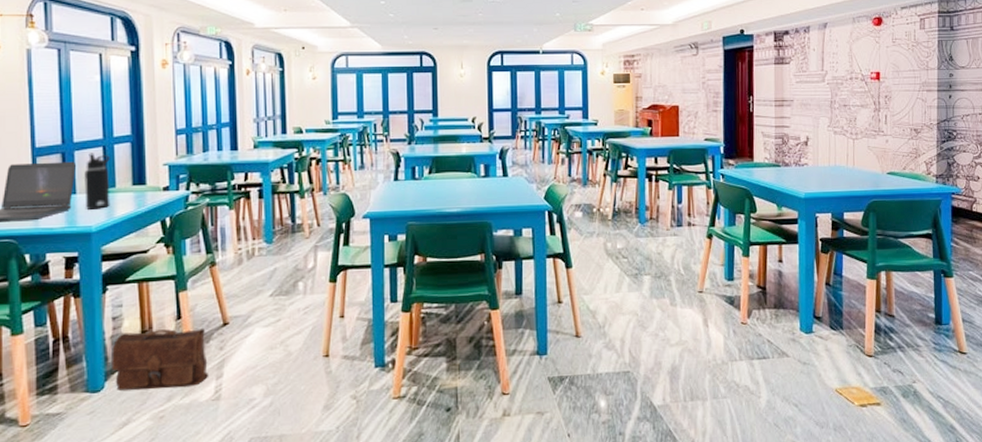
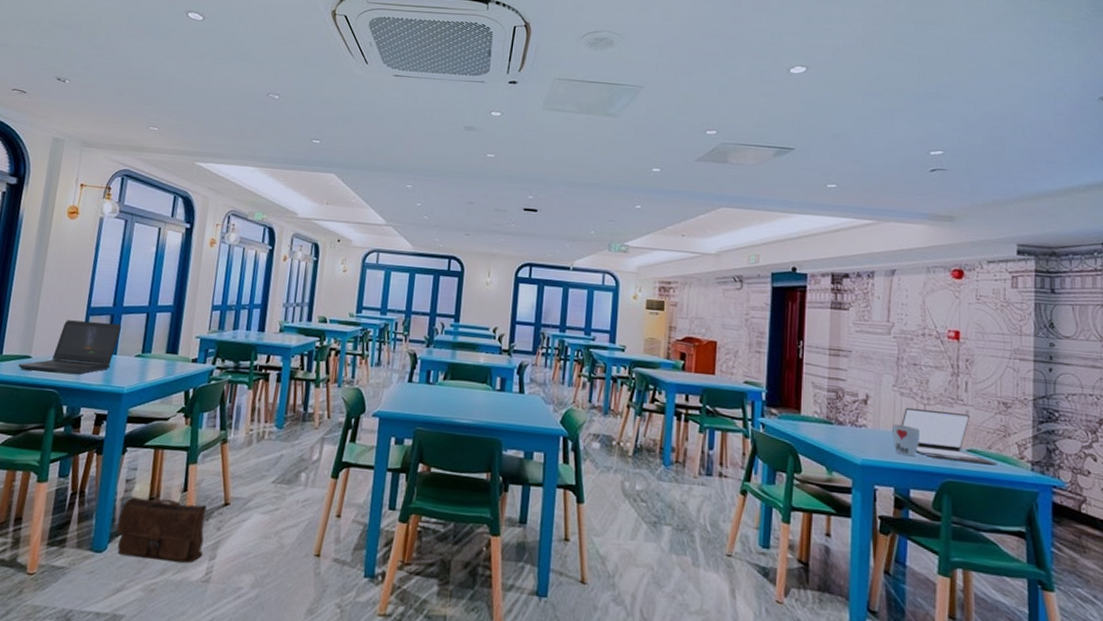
water bottle: present [84,153,110,210] -> none [122,318,151,372]
cup: none [828,159,851,185] -> present [892,424,921,457]
laptop: none [835,143,911,183] -> present [901,407,998,465]

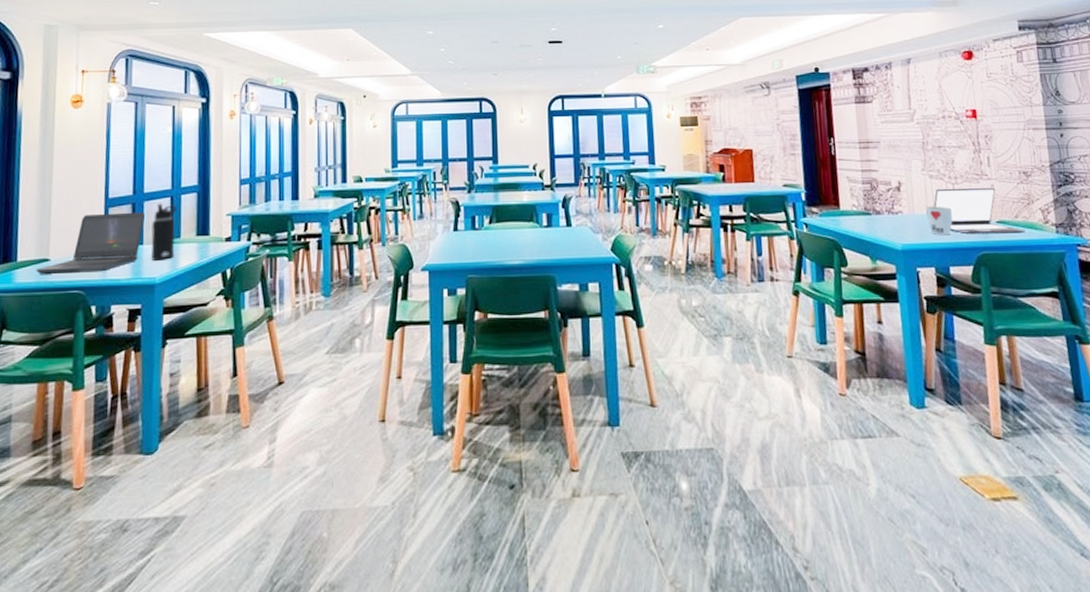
briefcase: present [117,497,207,563] -> none [166,387,262,453]
water bottle: none [122,318,151,372] -> present [151,203,177,261]

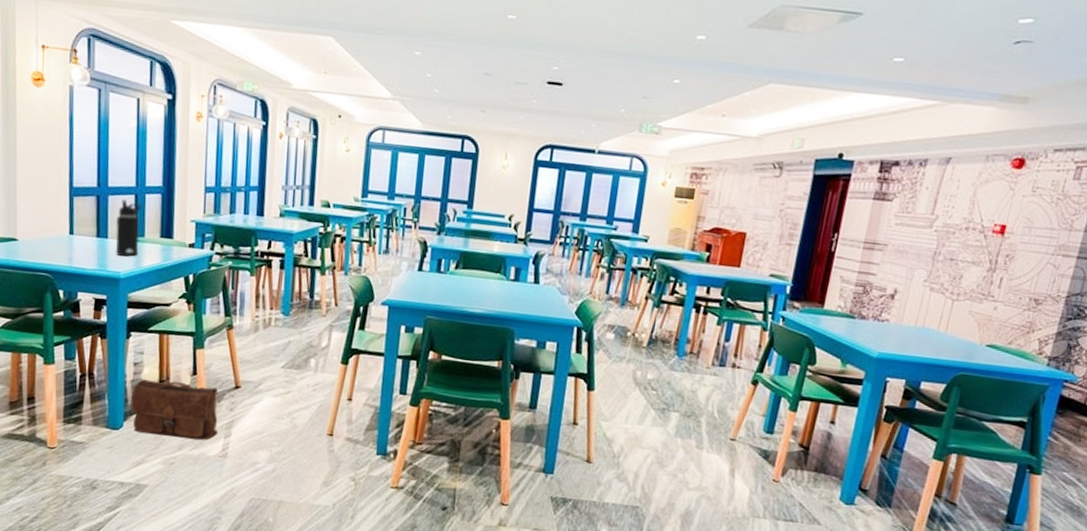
laptop computer: present [36,212,145,274] -> none [5,200,109,258]
briefcase: none [166,387,262,453] -> present [131,379,218,440]
cup: present [926,206,953,236] -> none [913,319,944,351]
laptop: present [933,188,1026,234] -> none [925,302,1015,360]

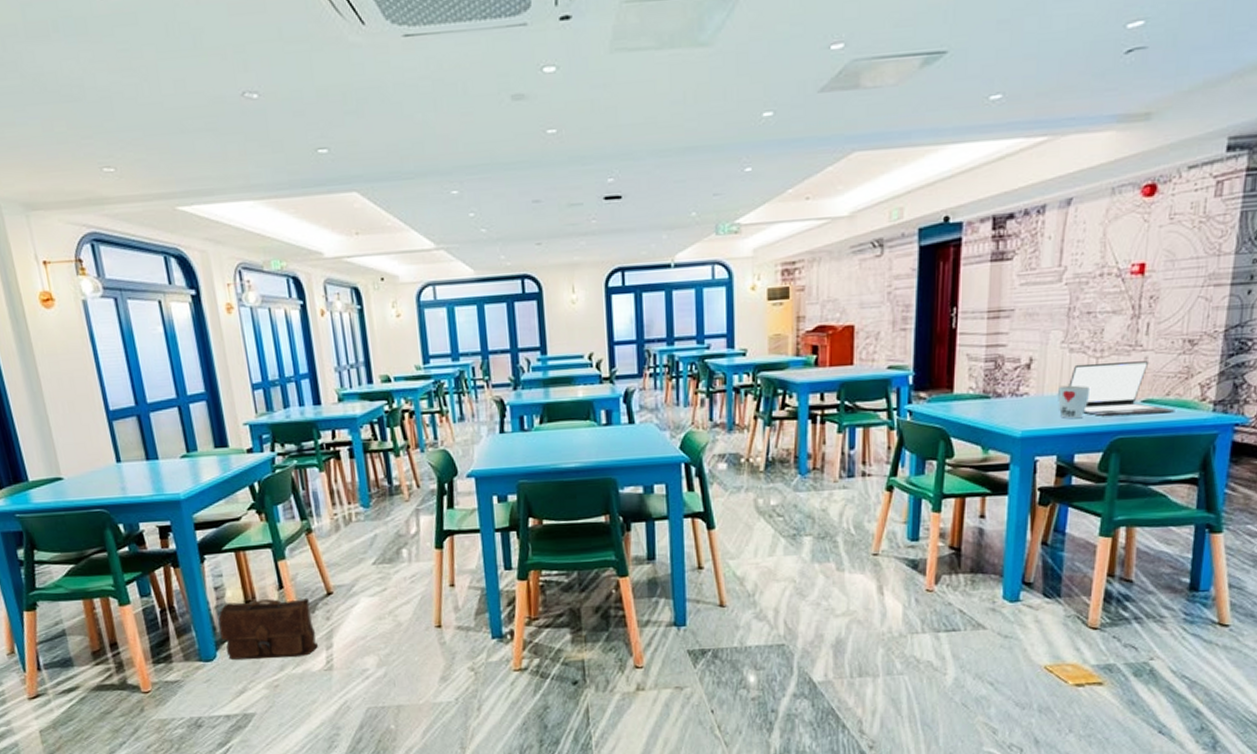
water bottle: present [115,199,141,257] -> none [163,414,195,476]
cup: none [913,319,944,351] -> present [1058,385,1091,420]
laptop: none [925,302,1015,360] -> present [1068,361,1175,416]

